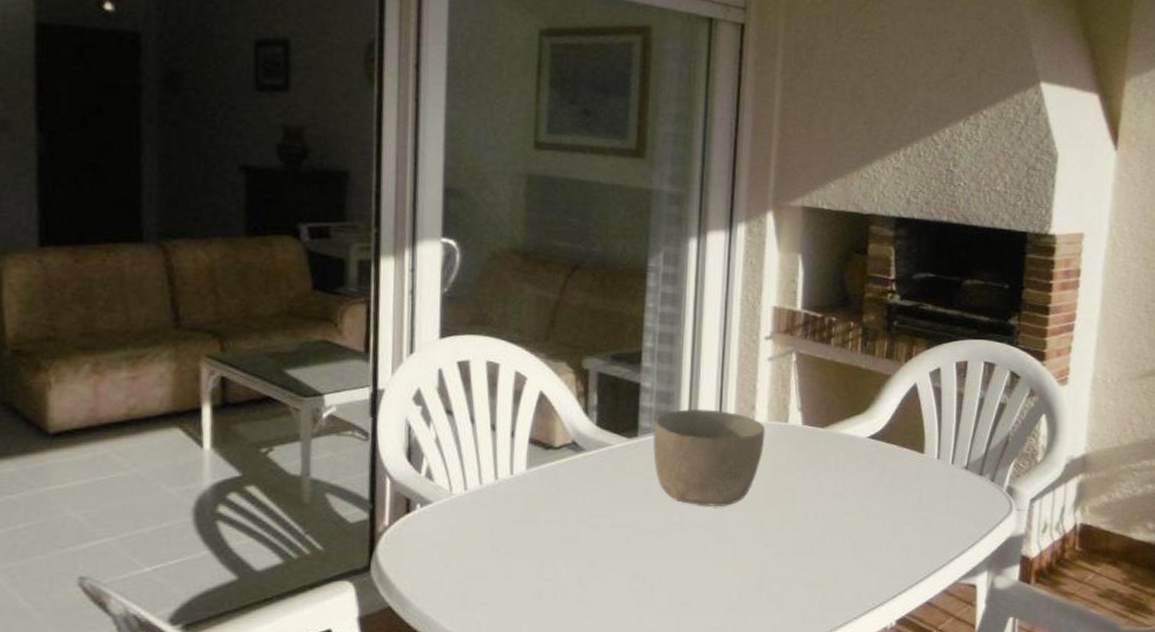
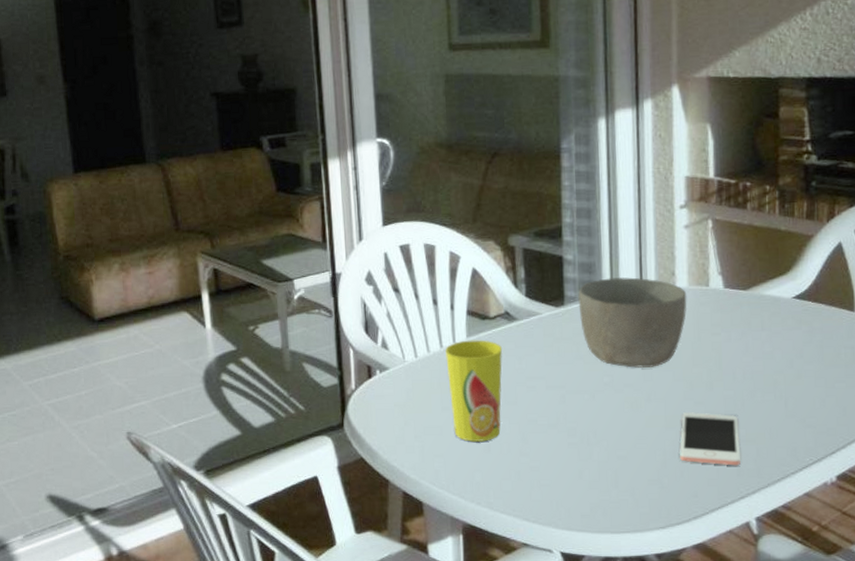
cup: none [500,472,566,587] -> present [445,340,503,442]
cell phone: none [746,554,807,611] -> present [680,412,741,466]

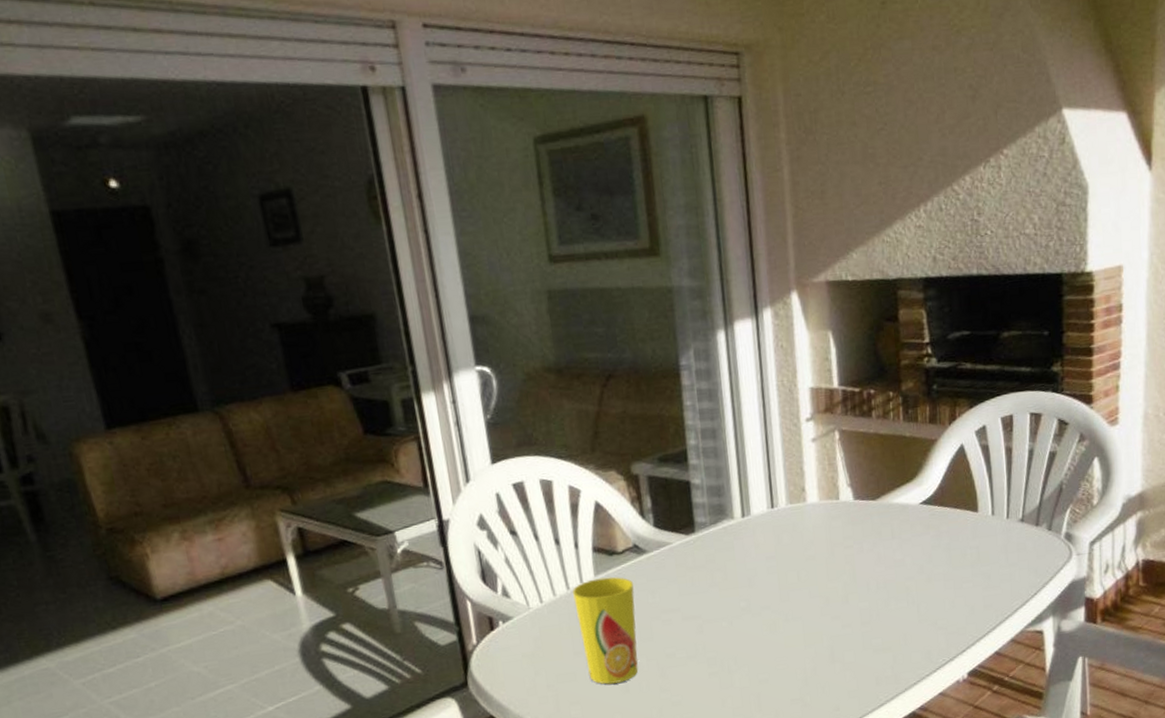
bowl: present [578,276,687,368] -> none [708,496,819,590]
cell phone: present [680,412,741,466] -> none [819,625,878,678]

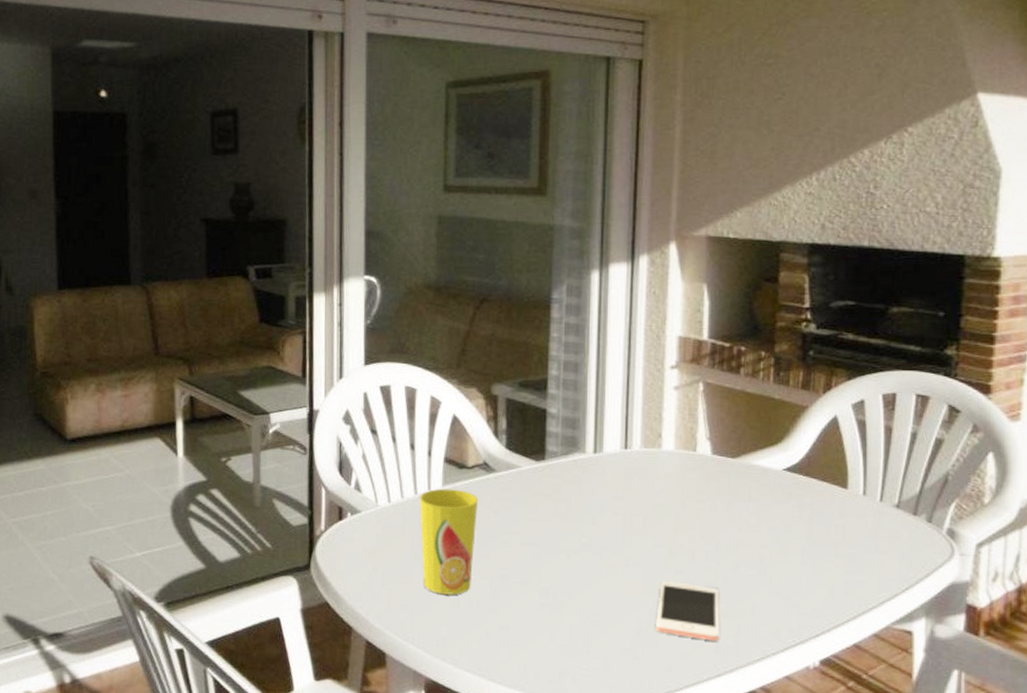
cell phone: none [819,625,878,678] -> present [656,581,721,642]

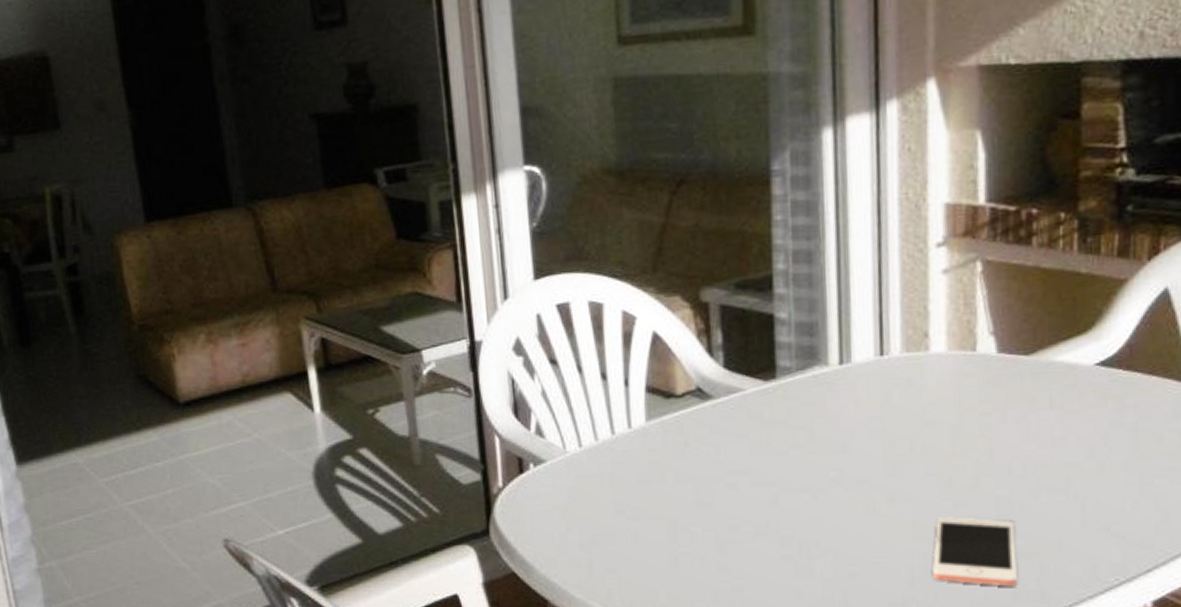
cup: present [420,488,479,595] -> none [618,424,694,553]

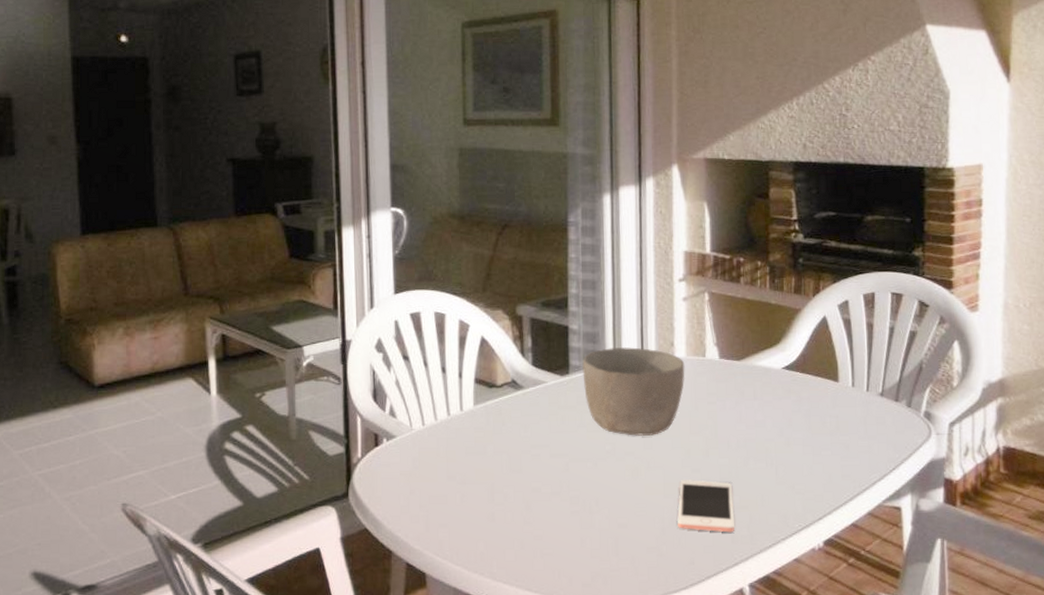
bowl: none [794,340,945,459] -> present [582,346,685,436]

